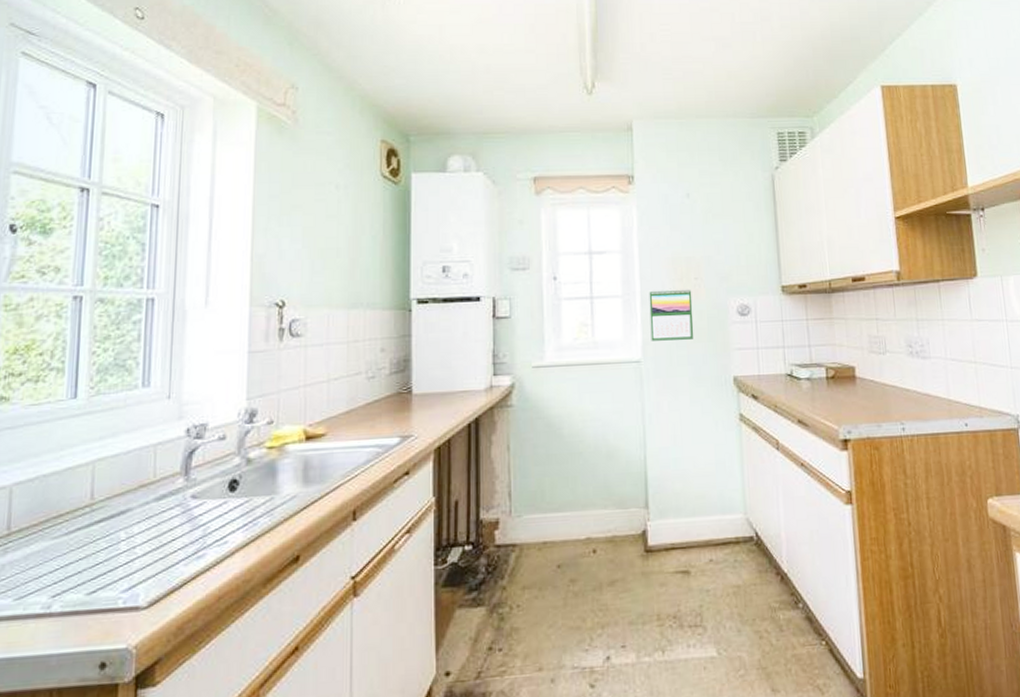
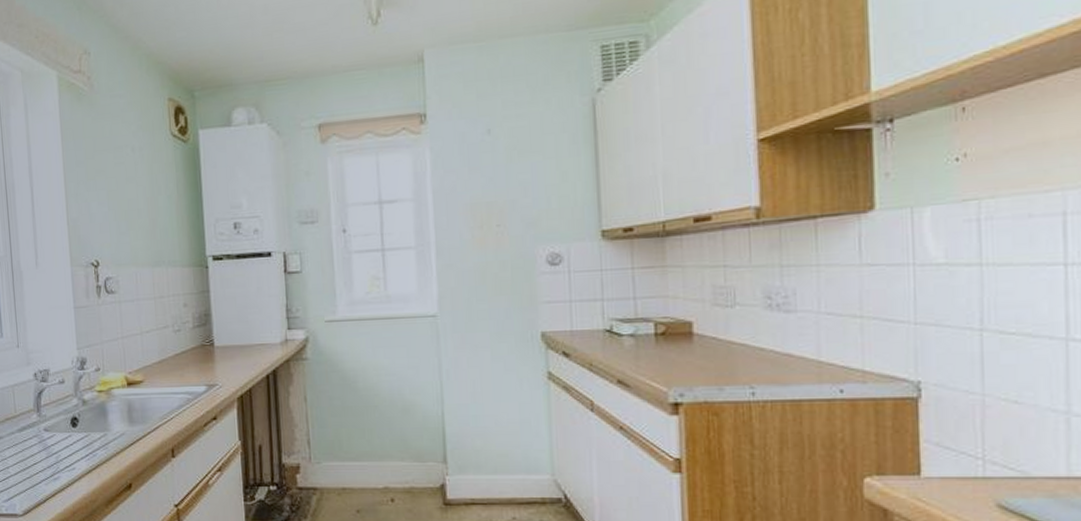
calendar: present [649,288,694,341] -> none [445,237,496,295]

